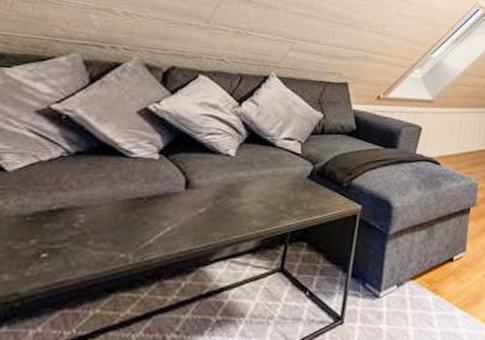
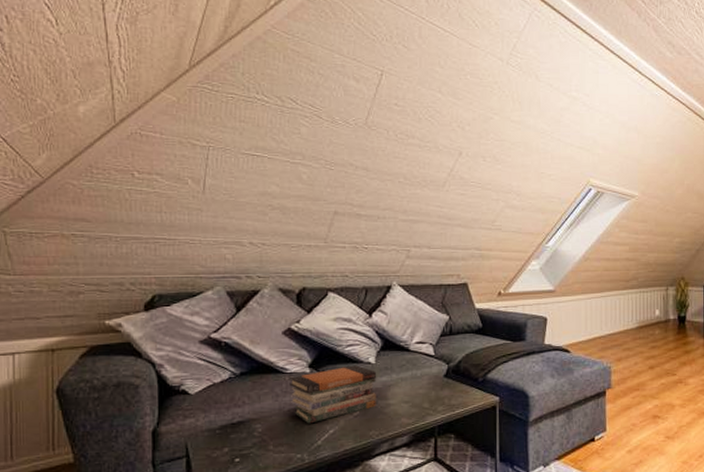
book stack: none [127,156,235,218] -> present [289,365,377,424]

